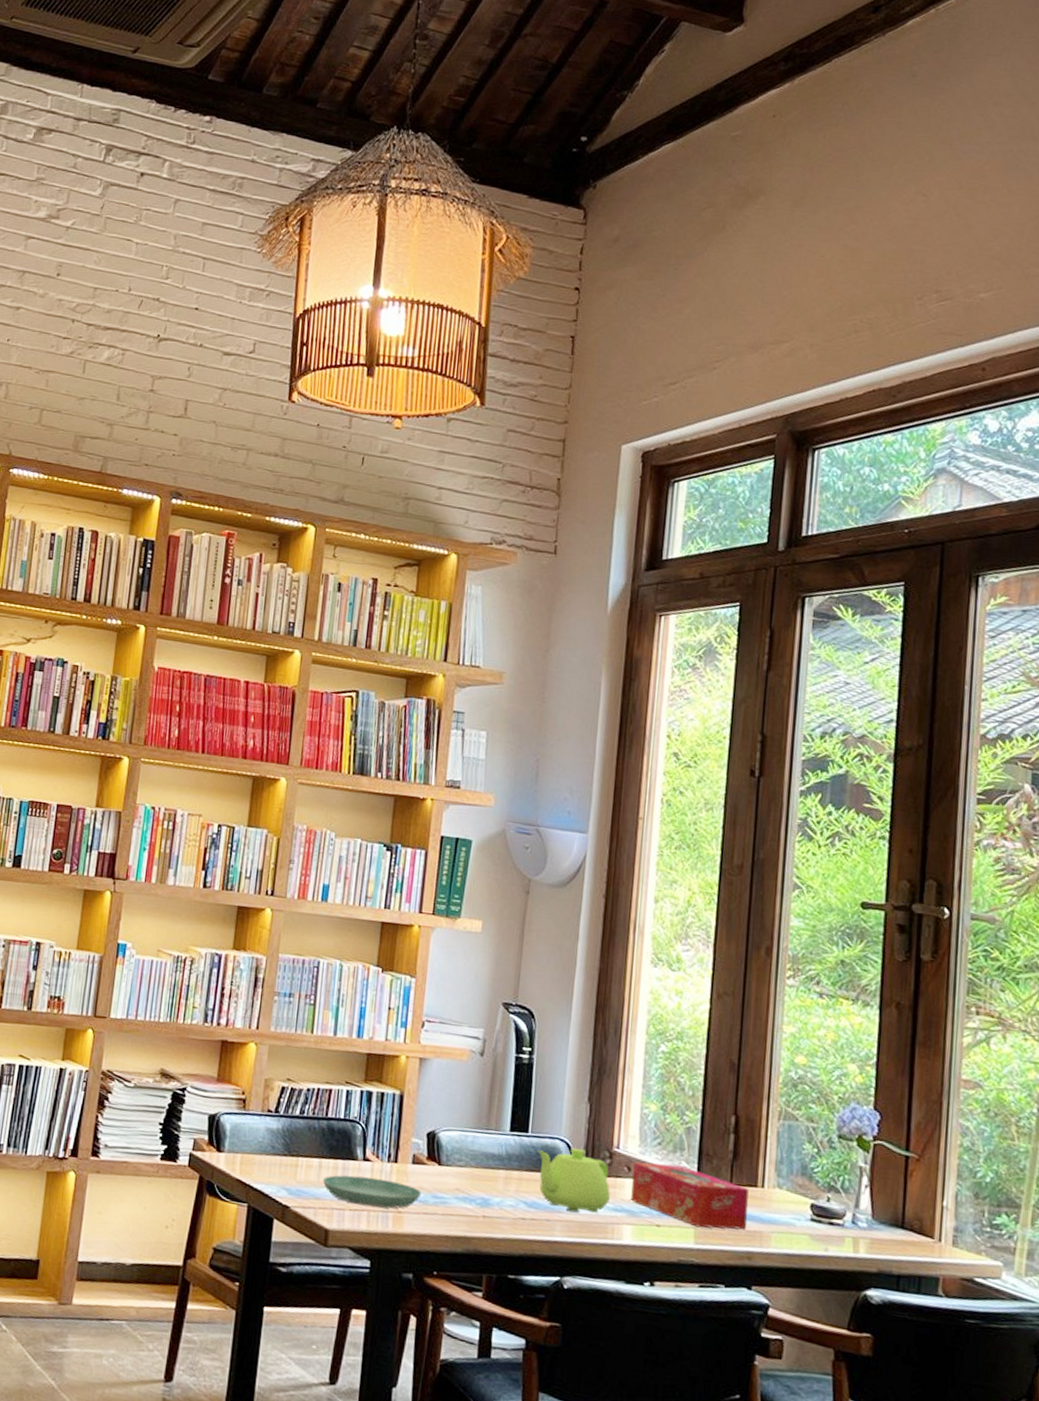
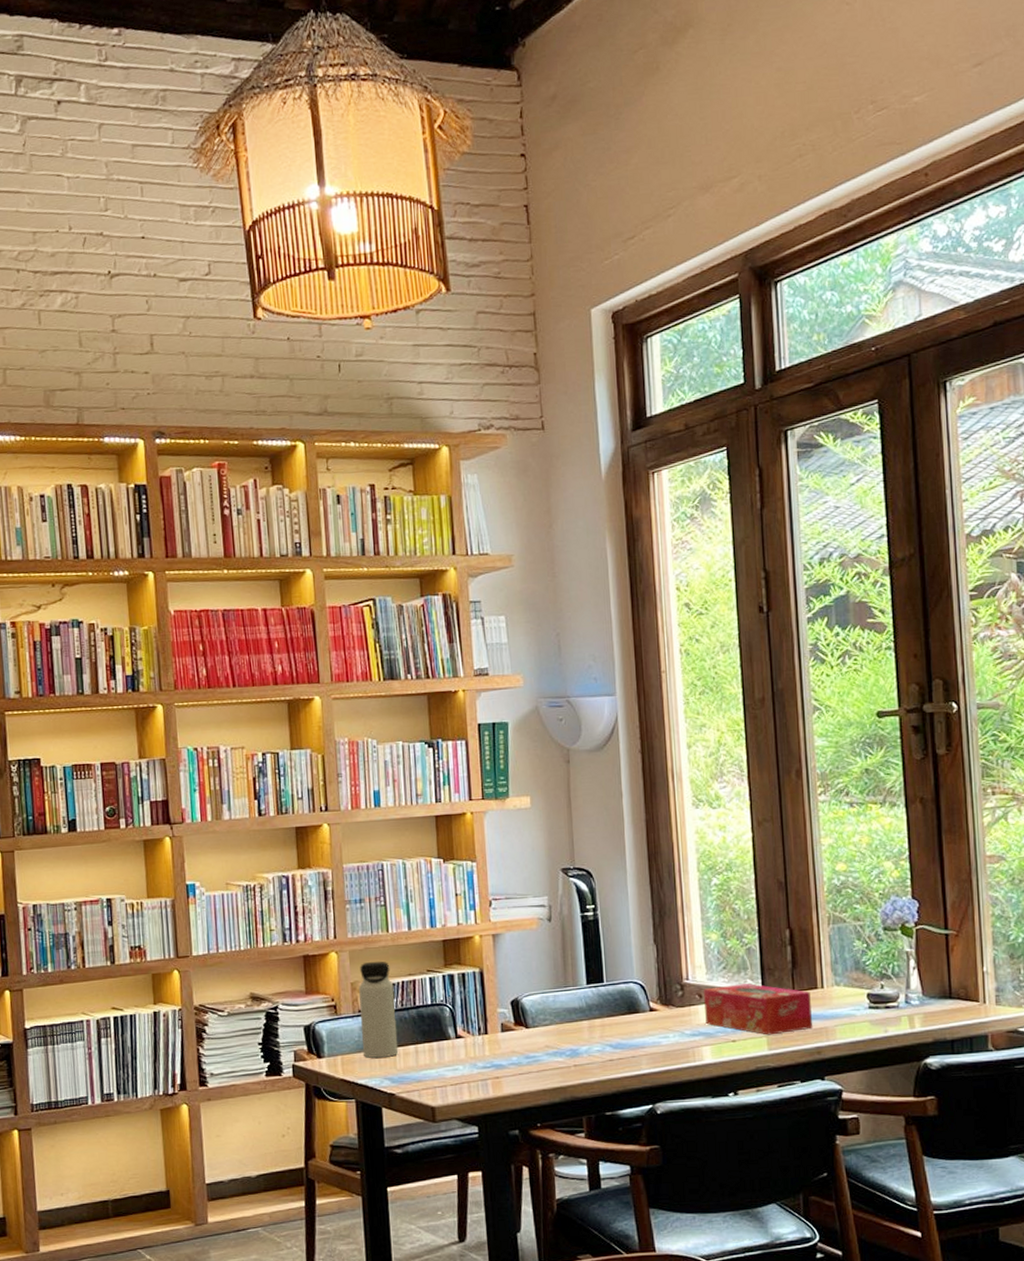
water bottle: none [264,1060,309,1166] -> present [359,961,399,1058]
saucer: present [322,1175,422,1209] -> none [421,1051,515,1079]
teapot: present [537,1148,610,1213] -> none [614,987,687,1045]

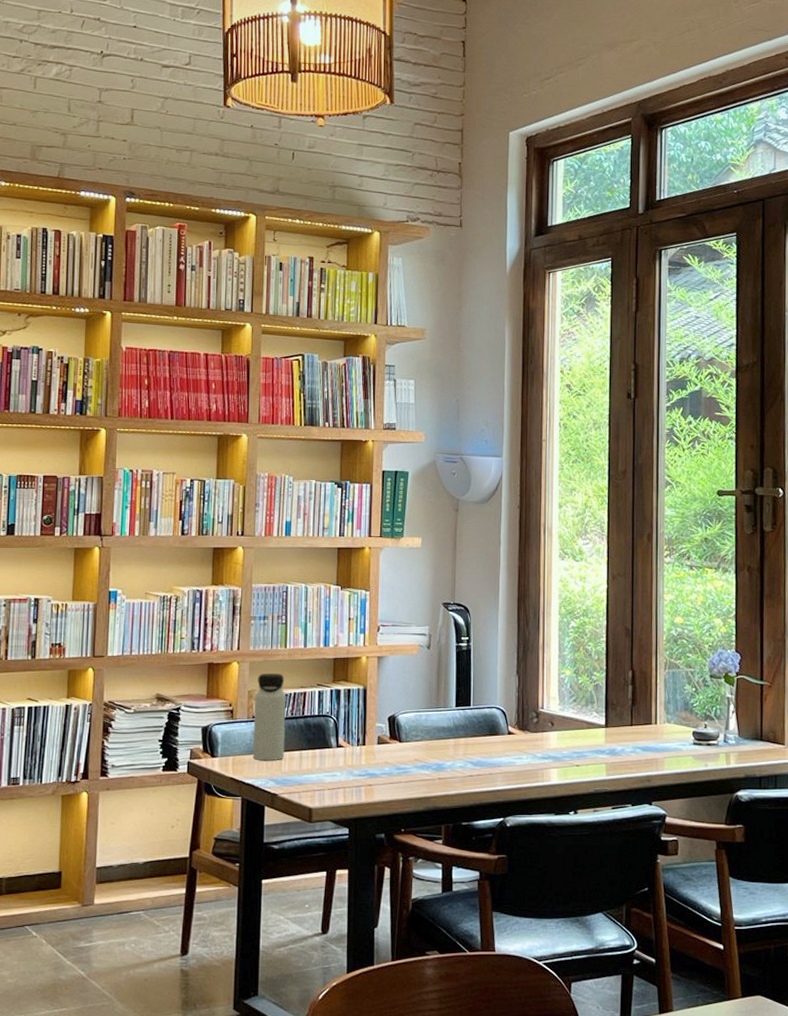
tissue box: present [704,983,813,1035] -> none [555,716,646,763]

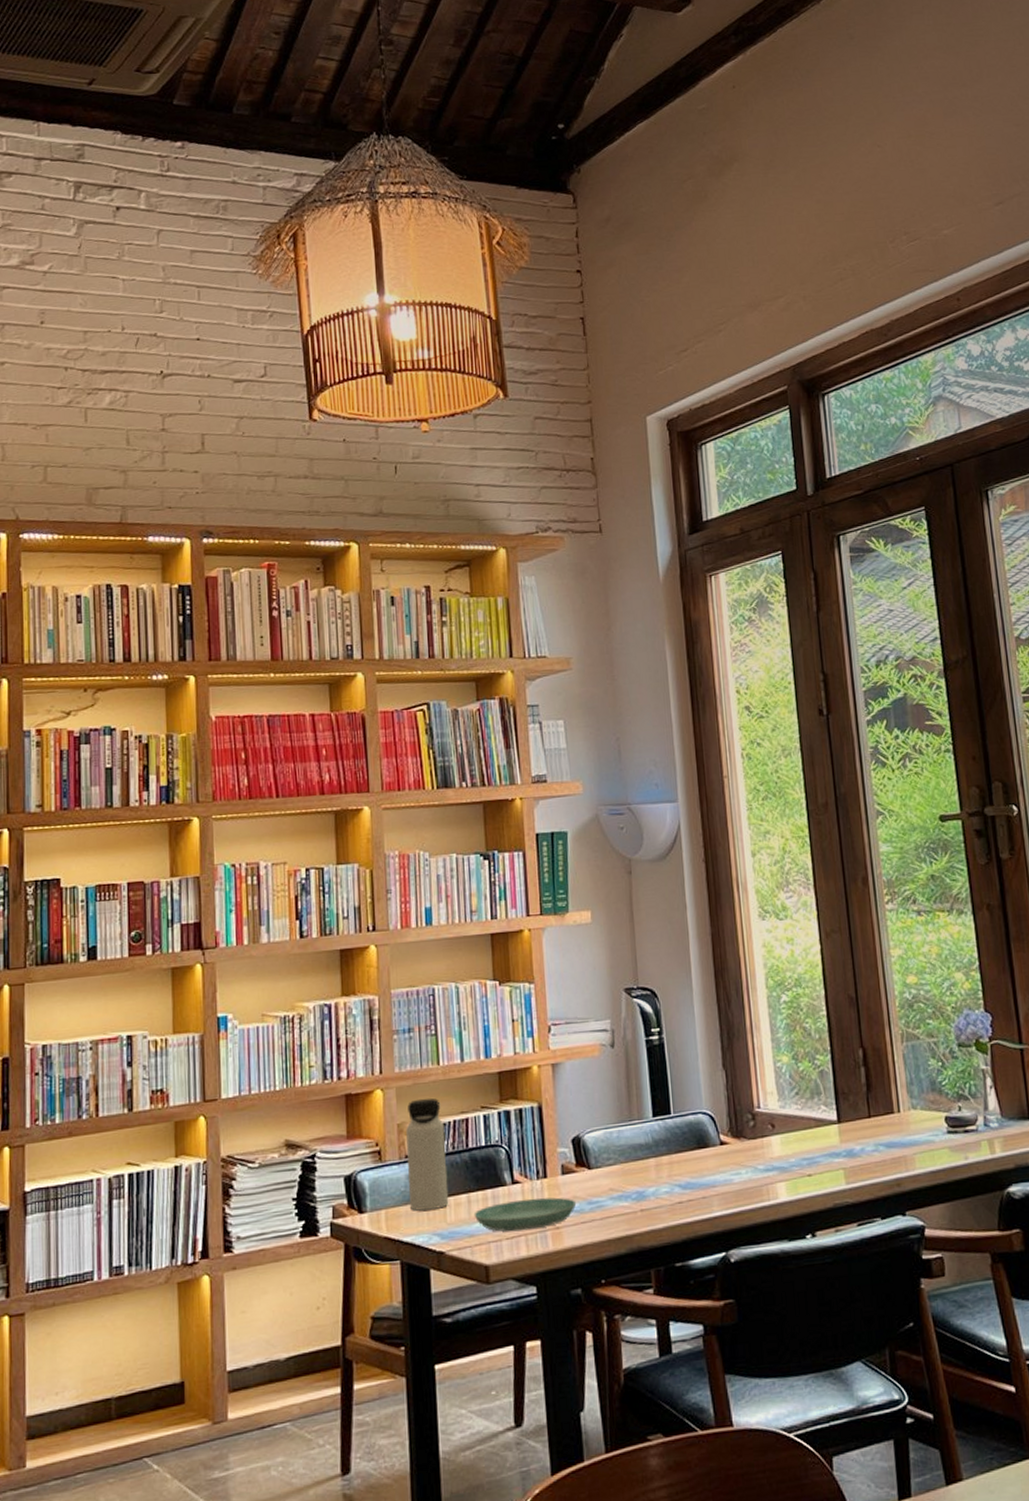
saucer: none [303,760,387,785] -> present [474,1197,577,1232]

